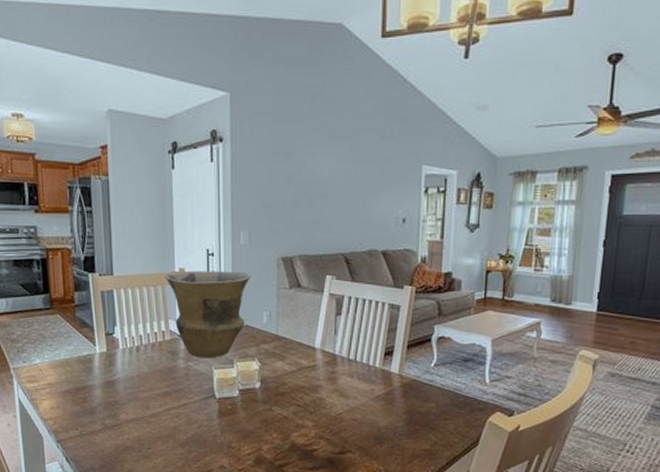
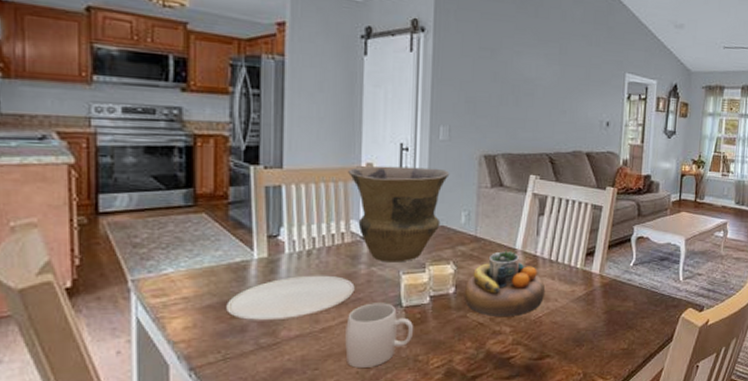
plate: none [79,368,176,406] -> present [226,275,355,321]
mug: none [169,394,227,450] -> present [344,303,414,368]
decorative bowl: none [269,348,345,411] -> present [464,250,546,316]

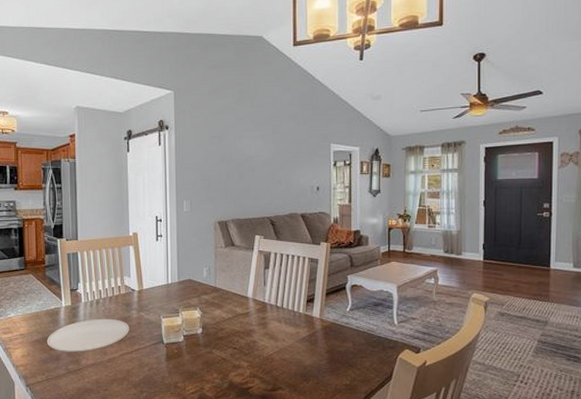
mug: present [344,303,414,368] -> none [124,340,173,391]
vase: present [348,165,450,263] -> none [121,234,193,309]
decorative bowl: present [464,250,546,316] -> none [209,298,274,353]

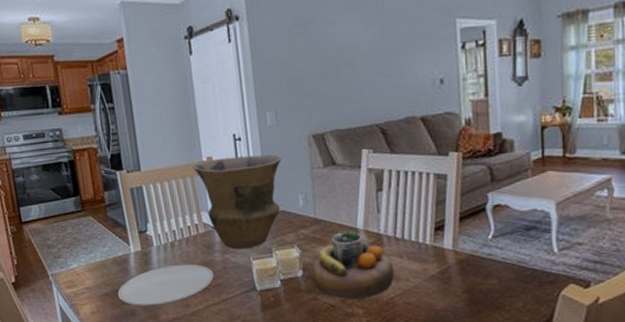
vase: none [121,234,193,309] -> present [193,154,282,250]
decorative bowl: none [209,298,274,353] -> present [311,230,395,298]

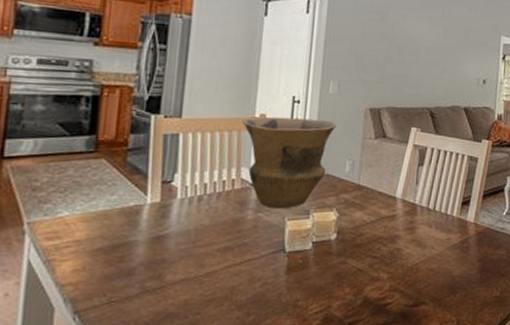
plate: present [118,264,214,306] -> none [116,220,241,265]
decorative bowl: present [311,230,395,298] -> none [344,198,423,263]

